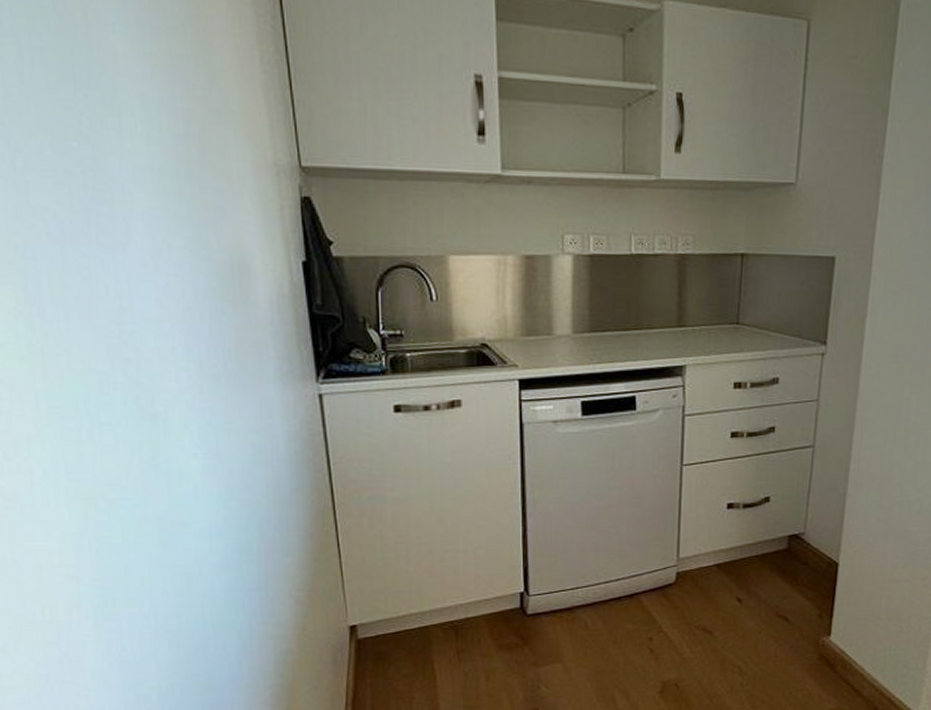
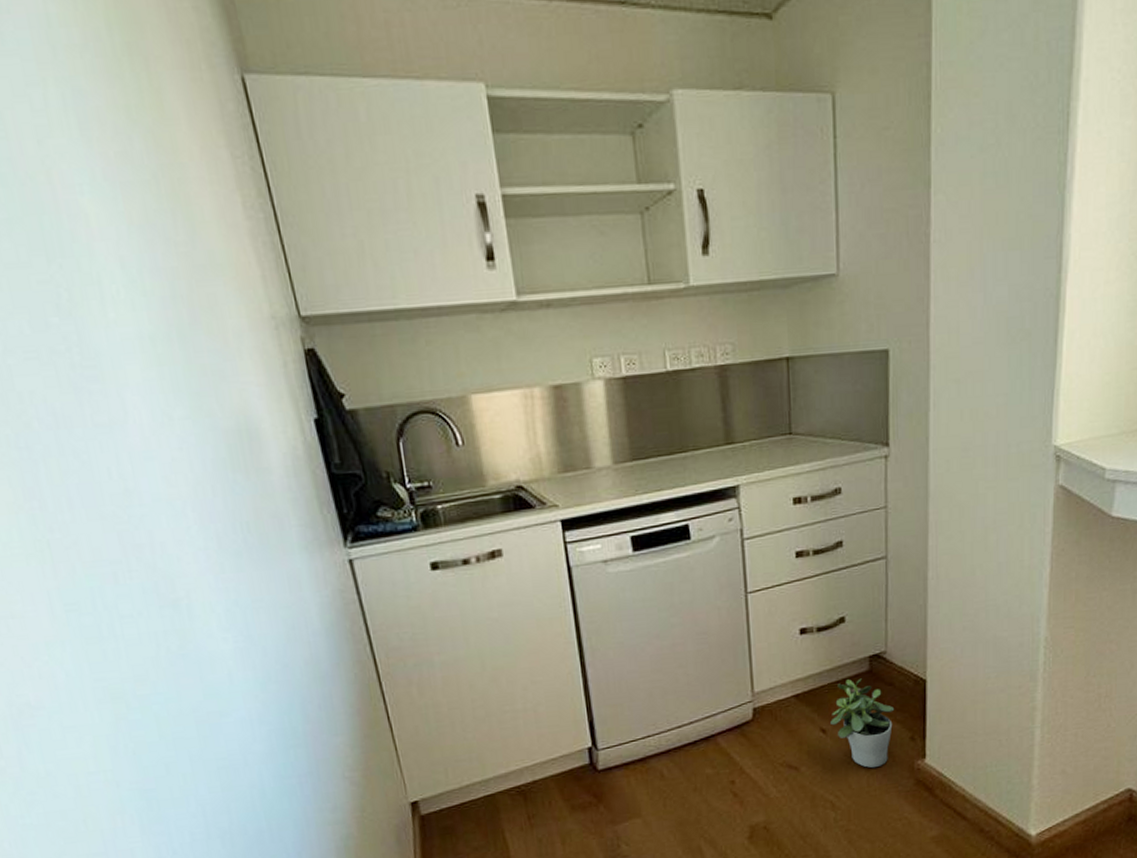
potted plant: none [746,555,807,640] -> present [830,678,895,769]

